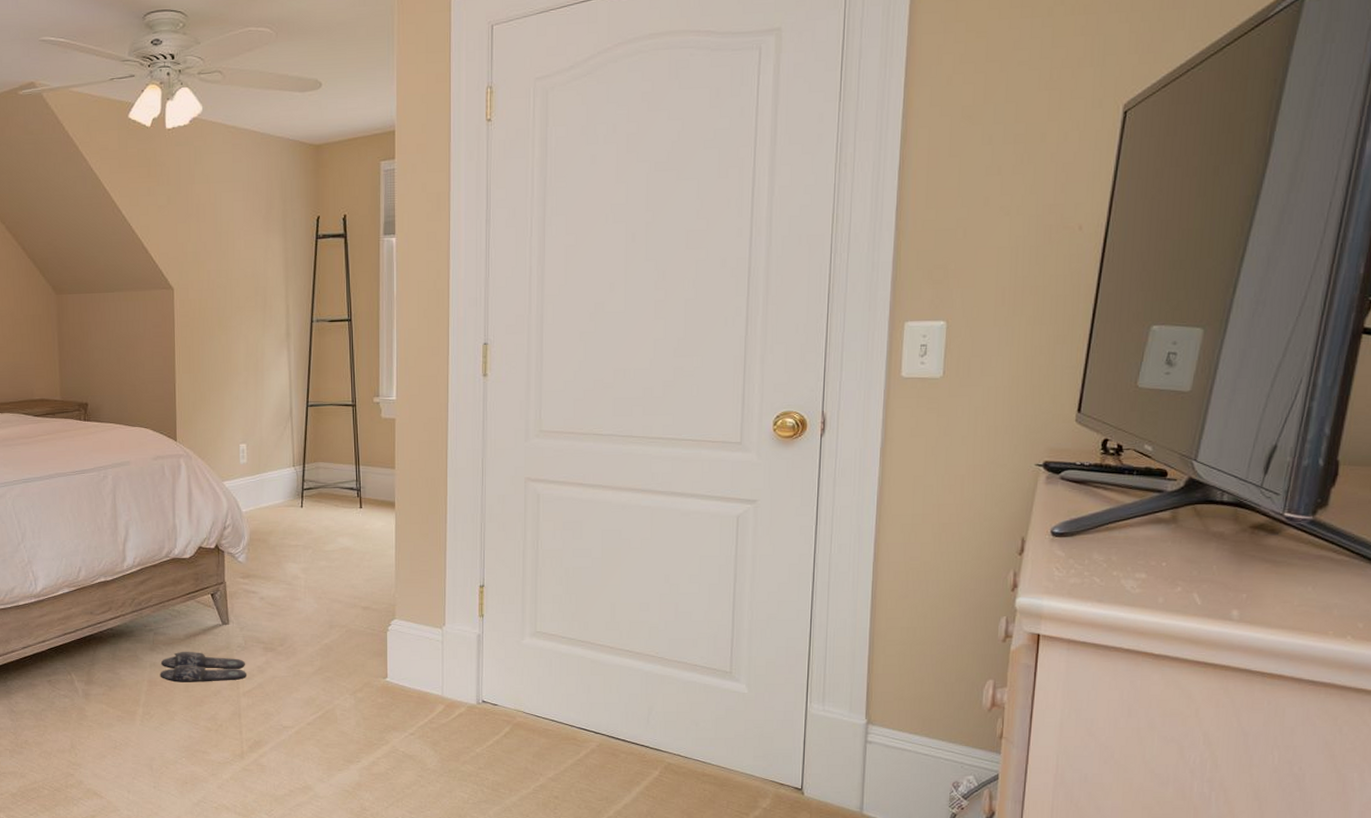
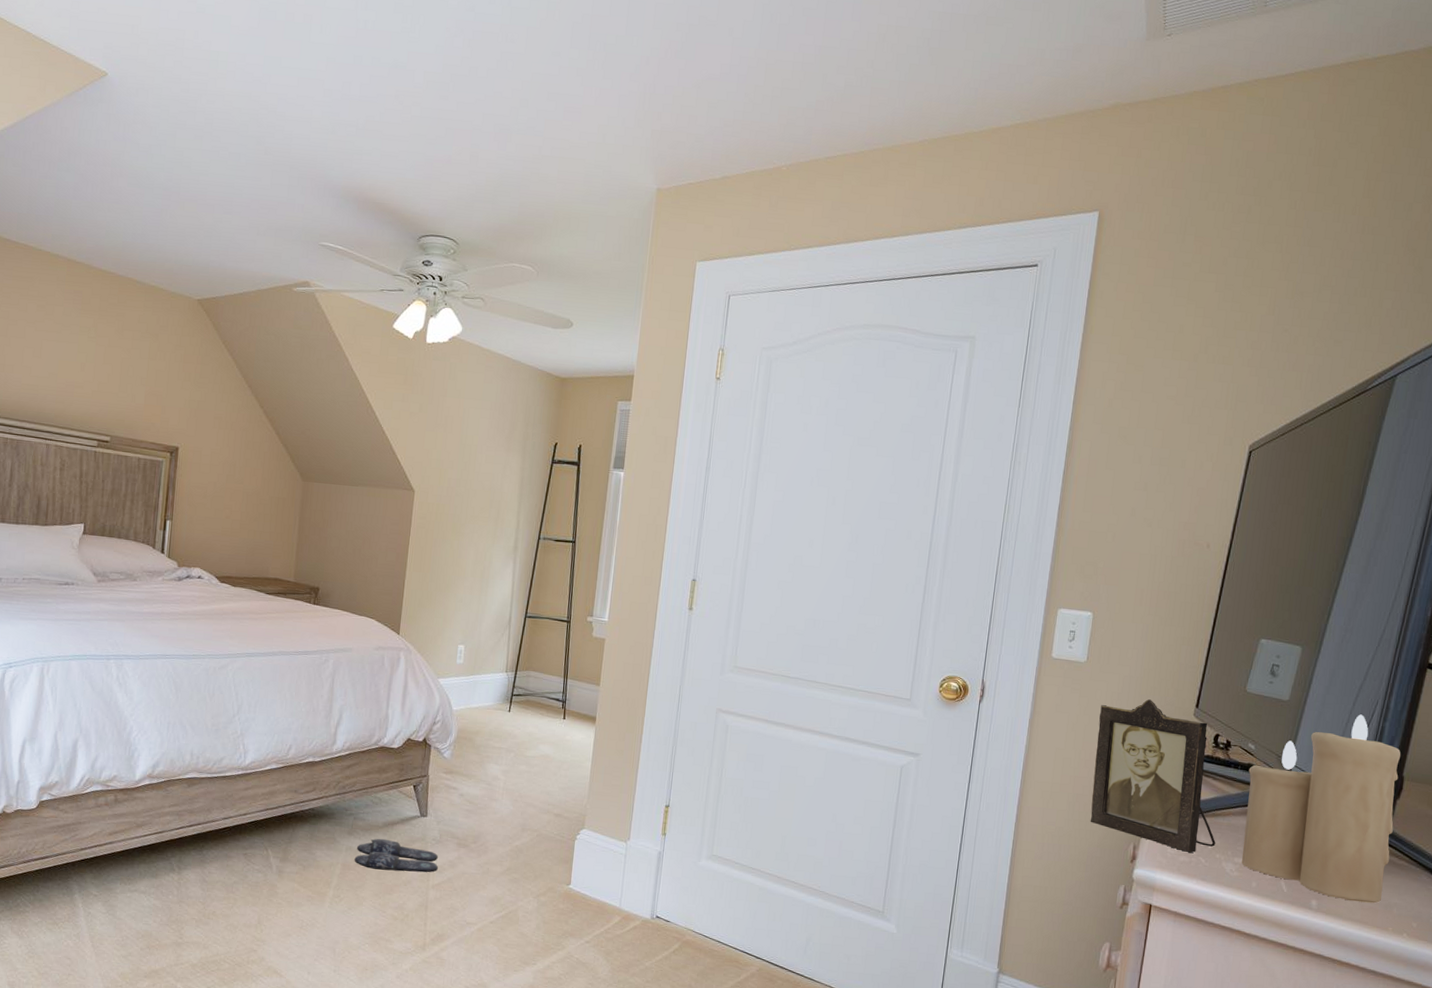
photo frame: none [960,410,1112,573] -> present [1090,699,1216,853]
candle: none [1143,396,1334,607] -> present [1241,714,1401,903]

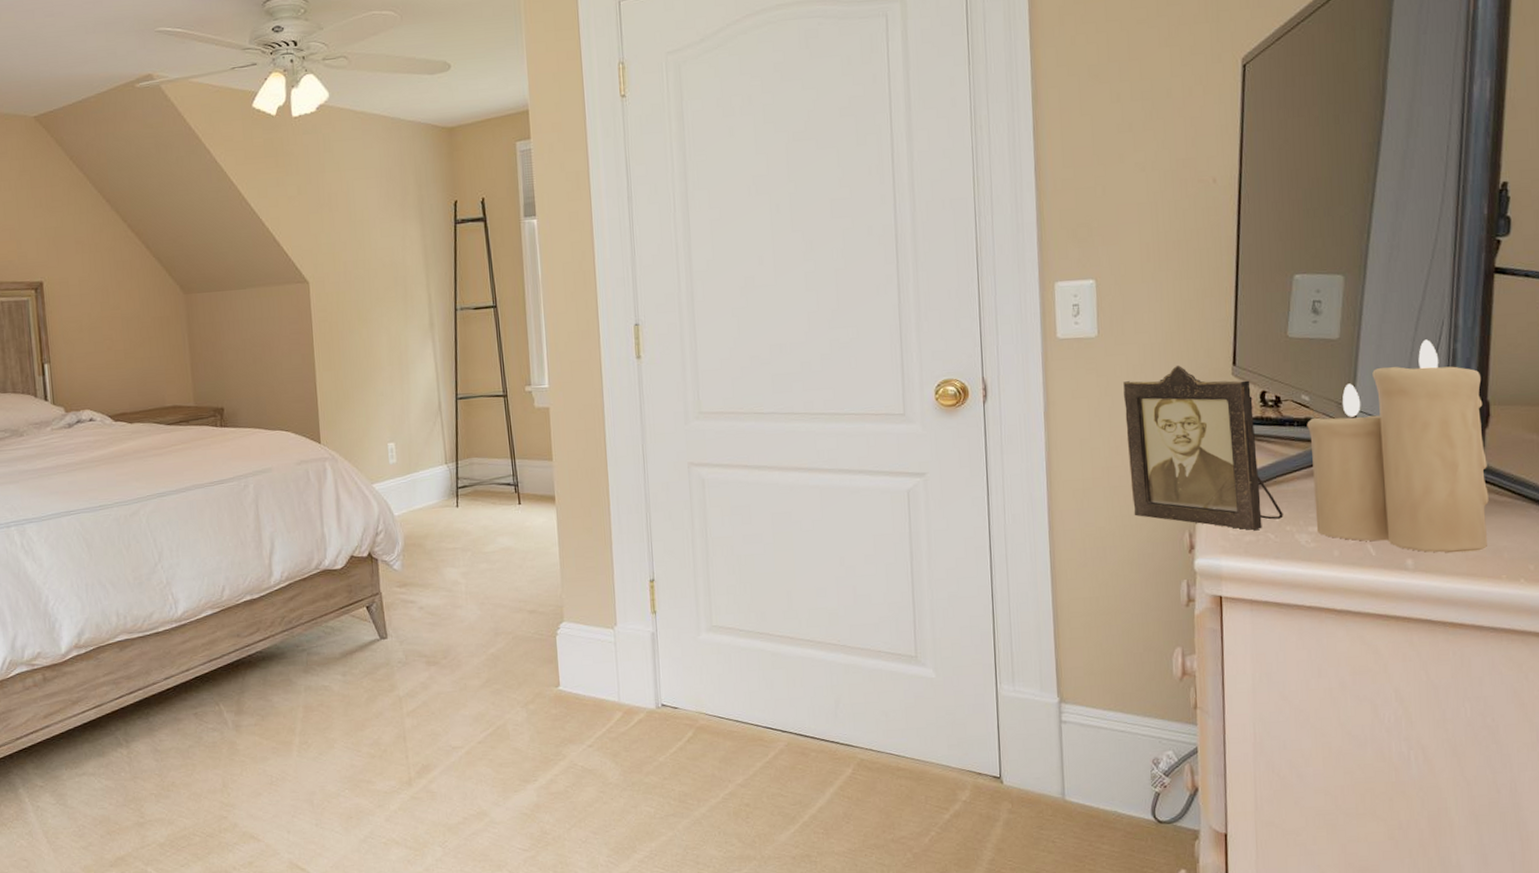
slippers: present [354,838,438,872] -> none [315,670,409,706]

